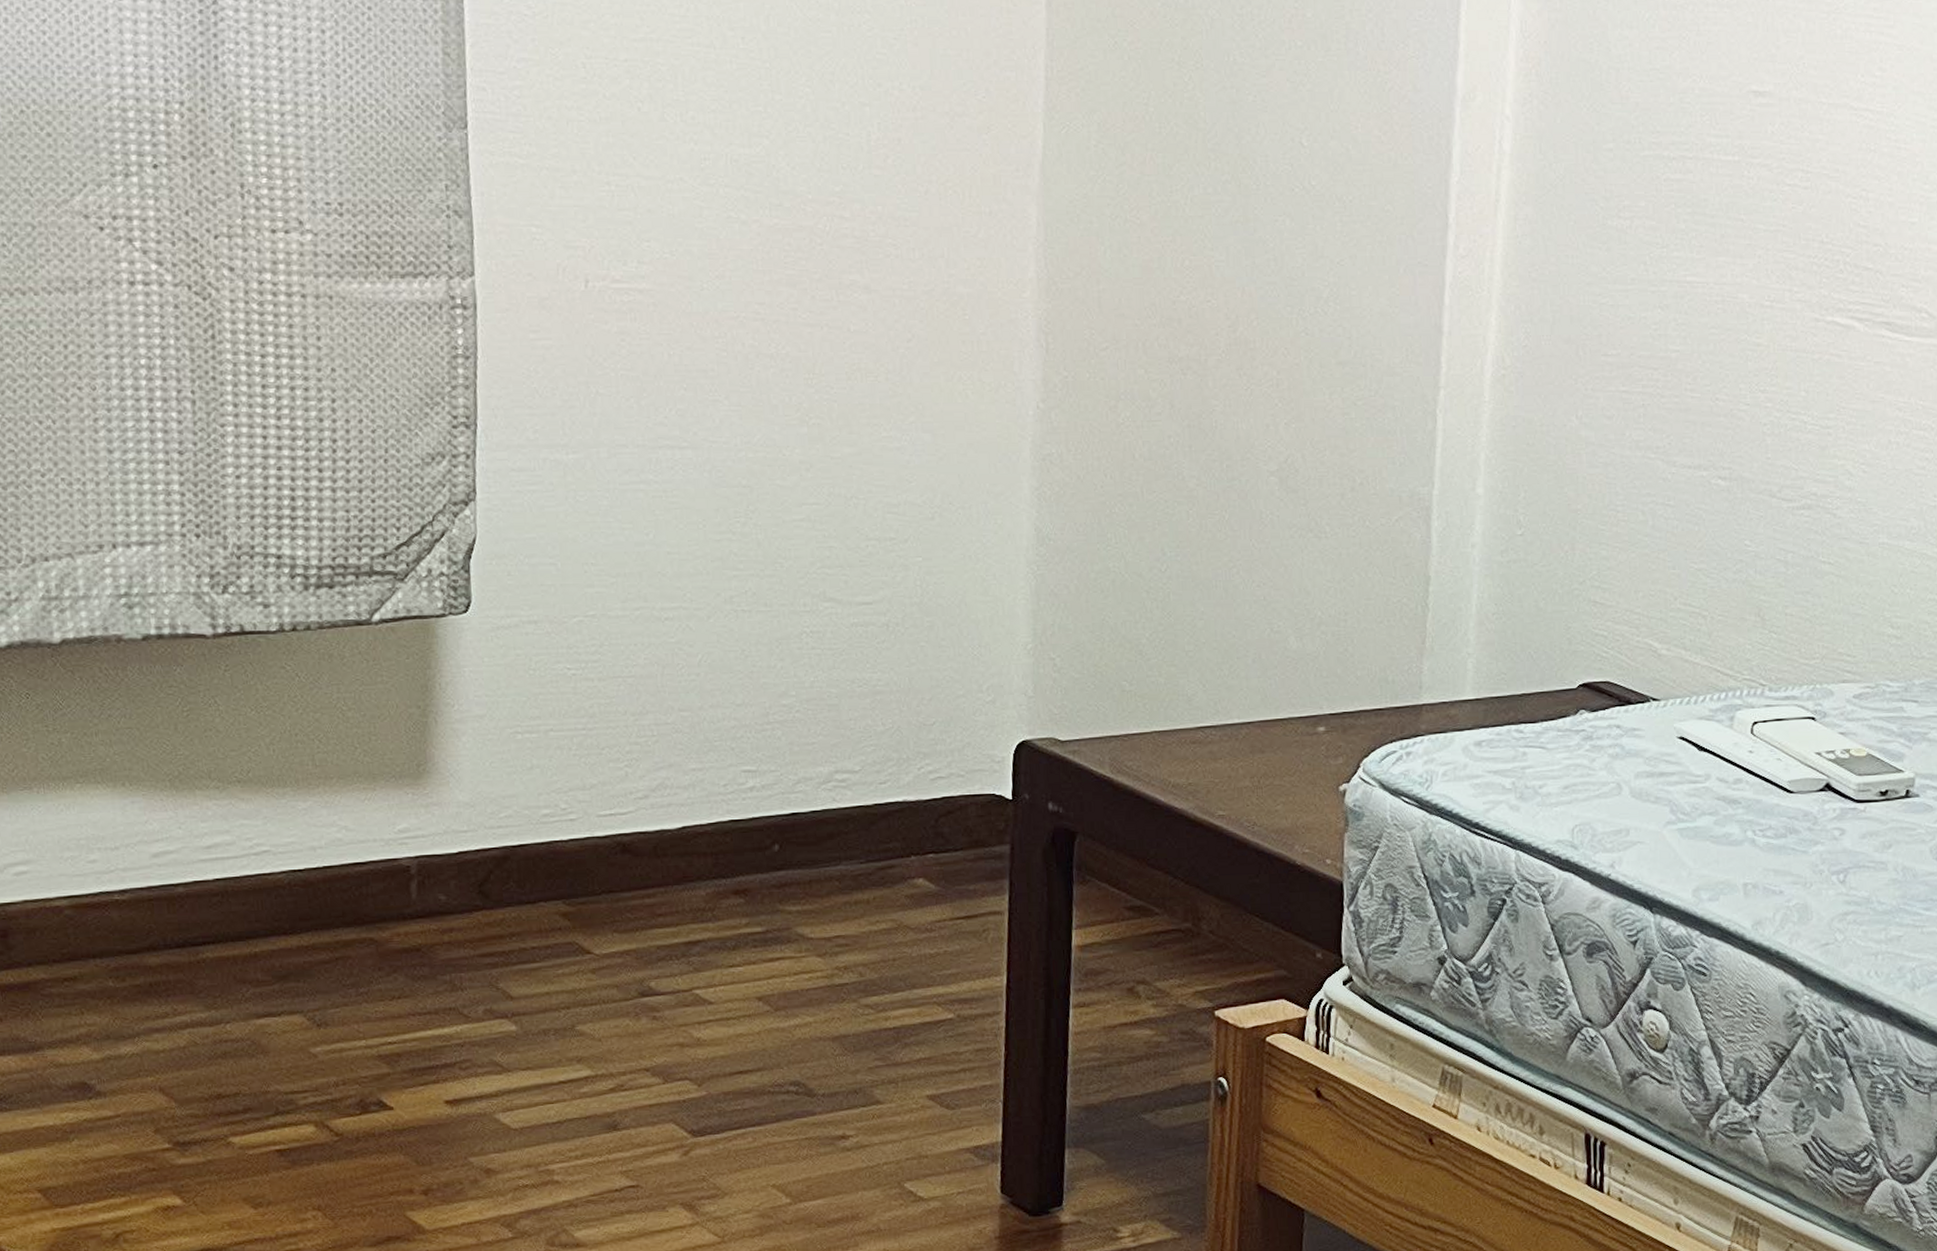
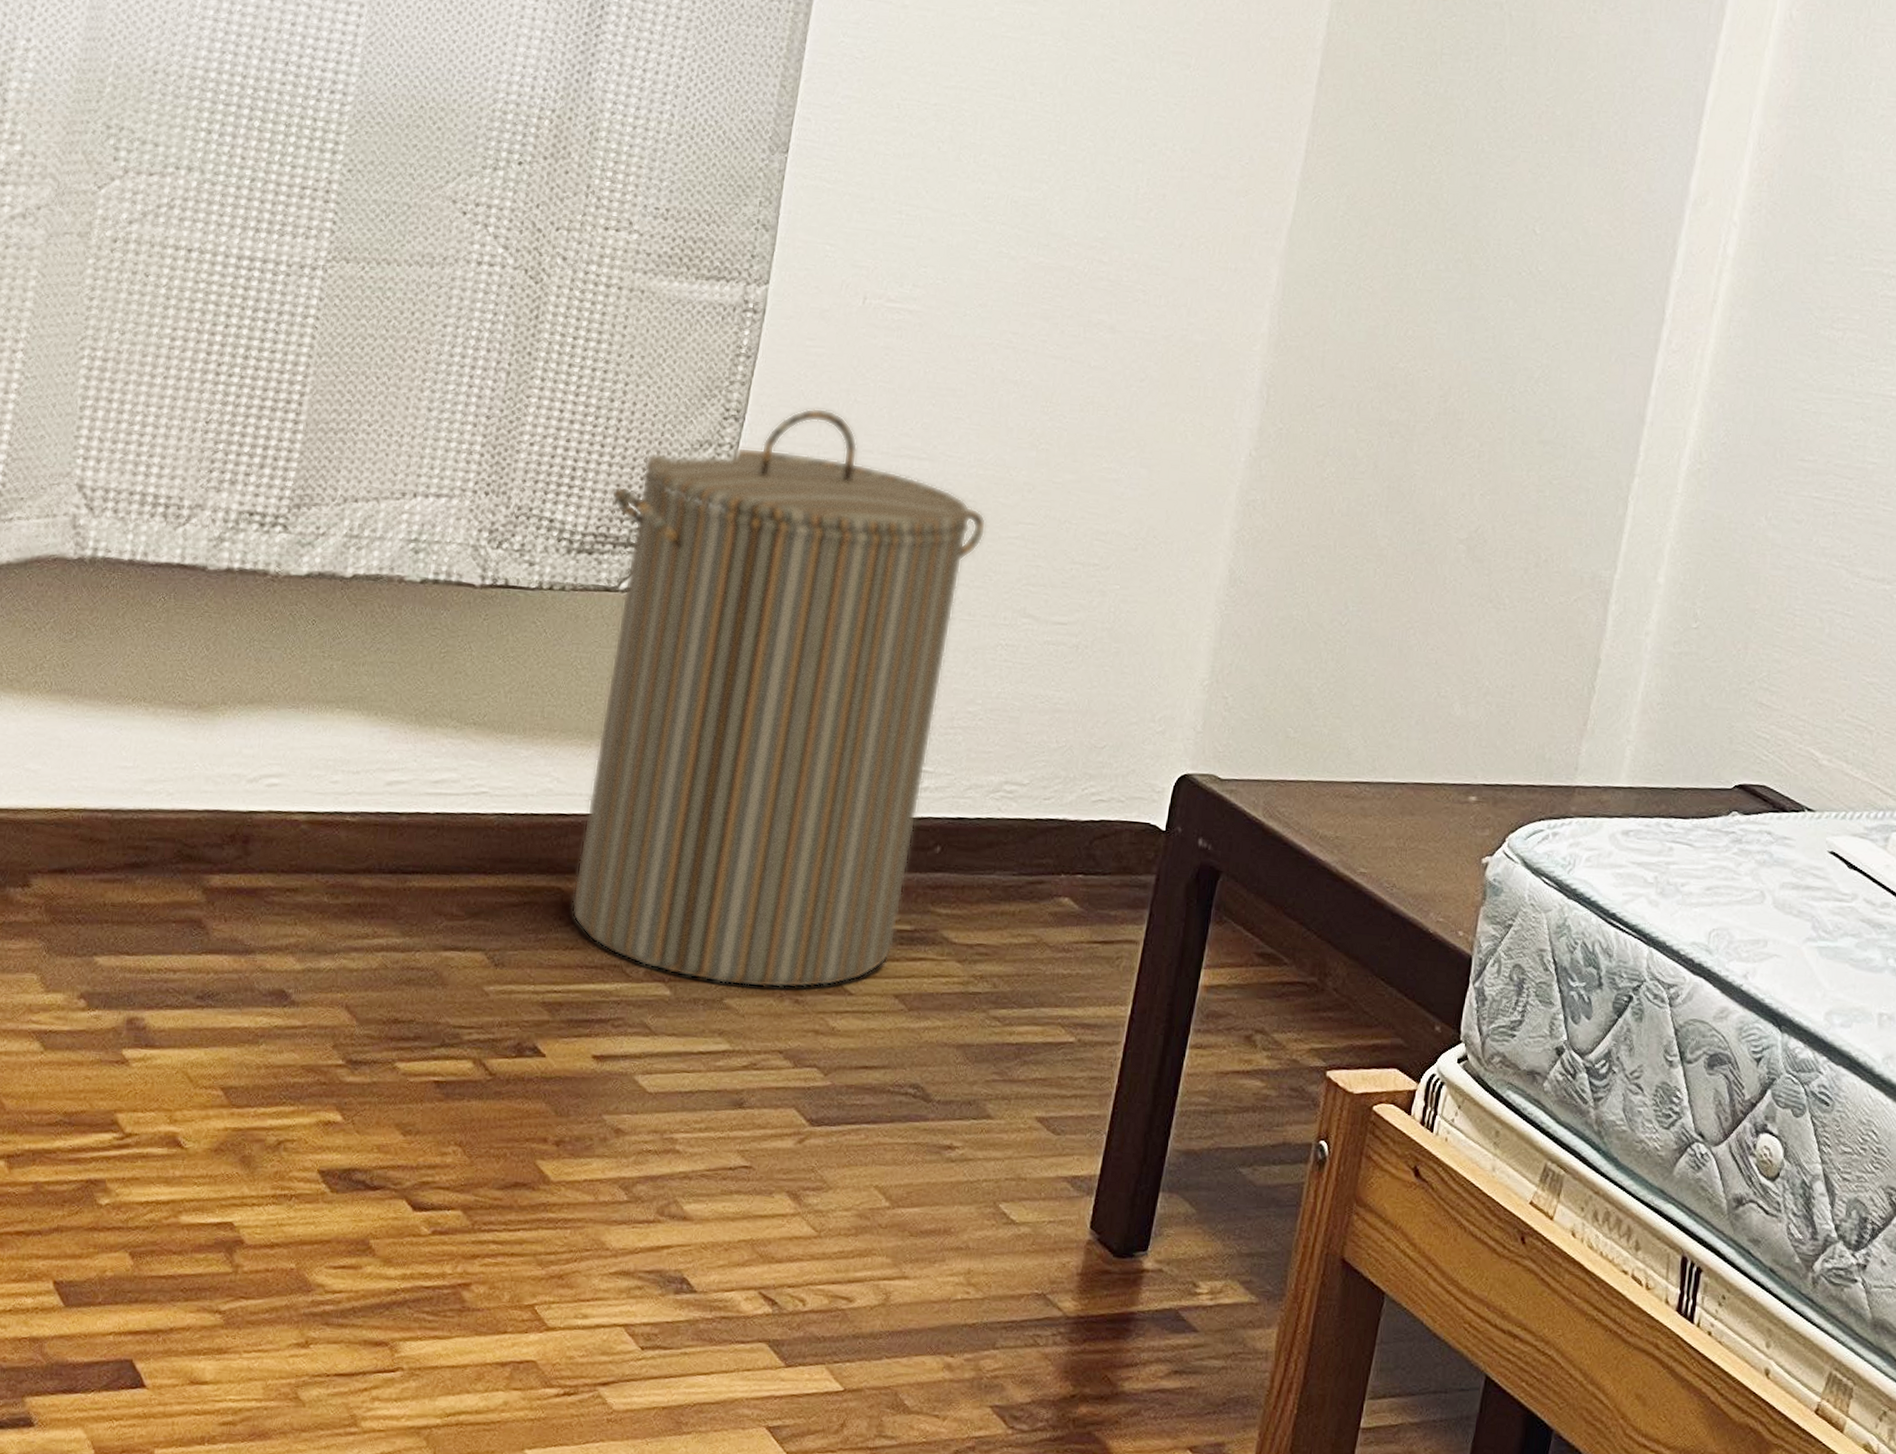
laundry hamper: none [341,405,768,1012] -> present [571,407,987,989]

